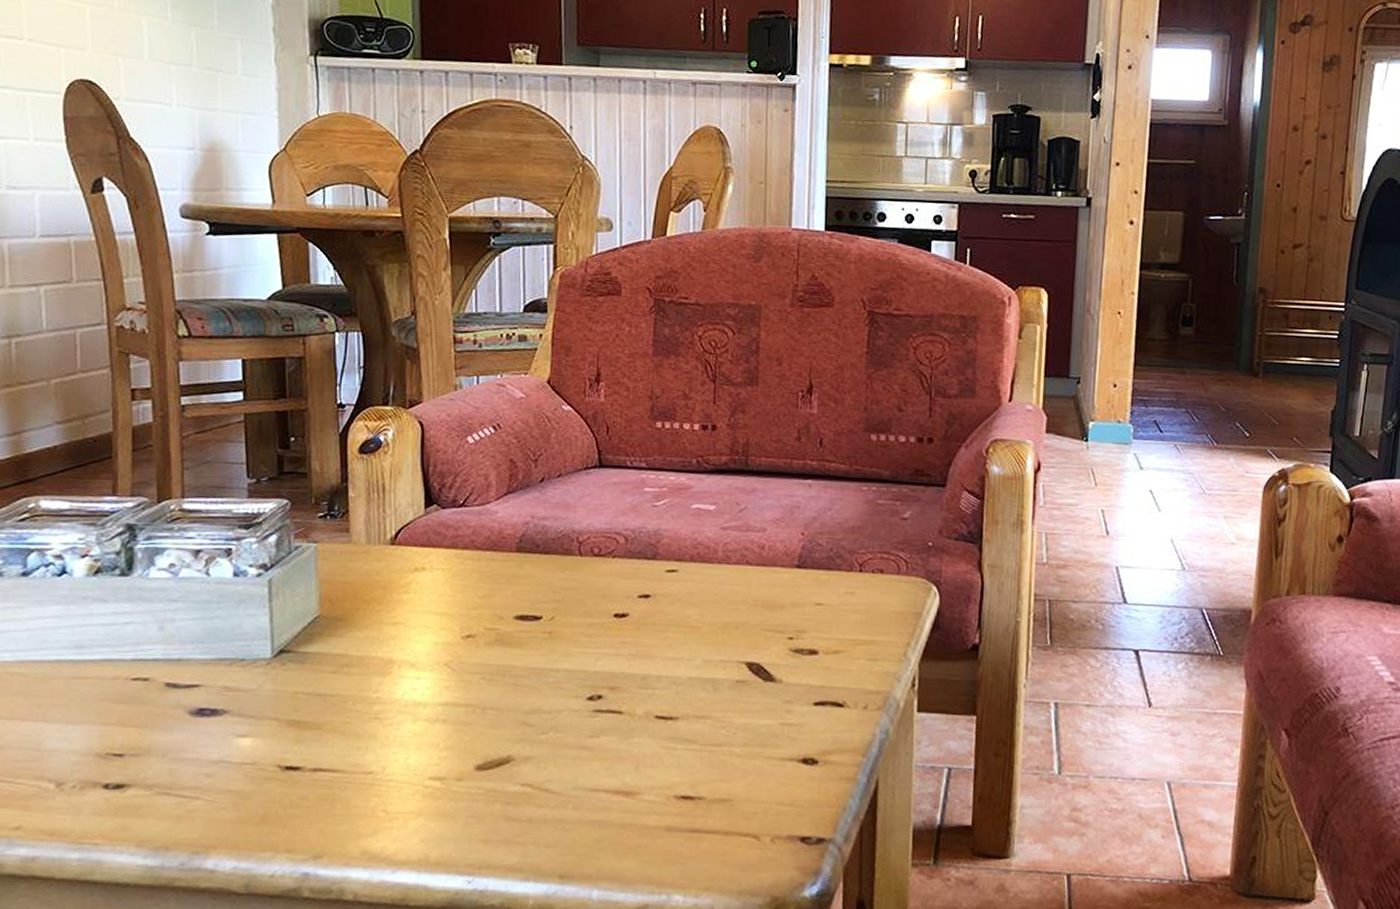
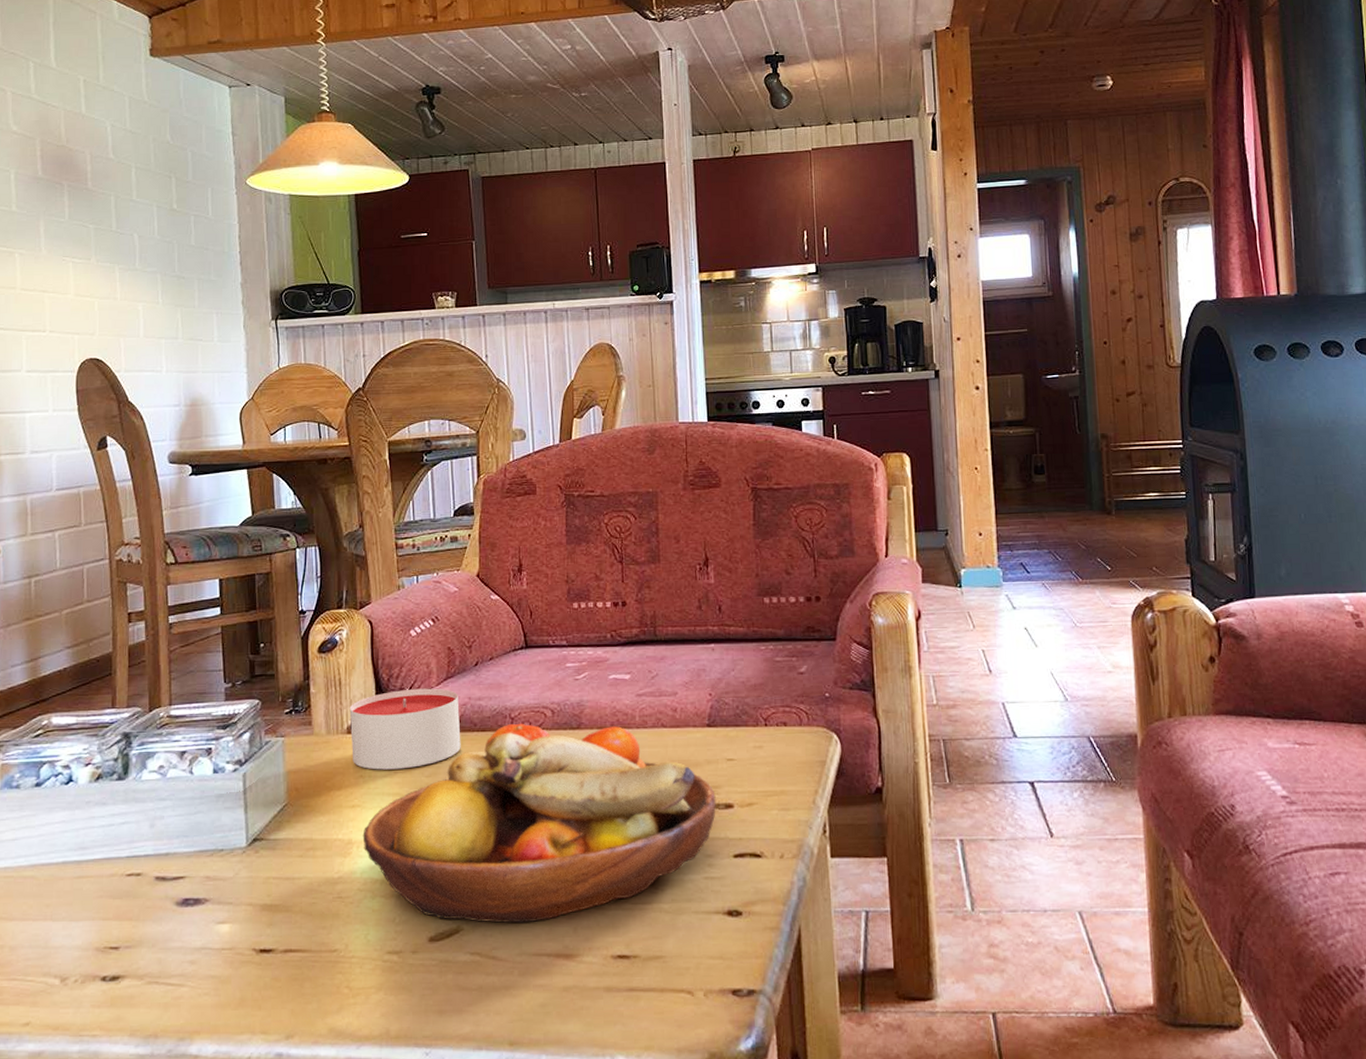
candle: none [393,501,521,588] -> present [349,688,461,770]
fruit bowl: none [405,548,800,758] -> present [362,723,716,924]

